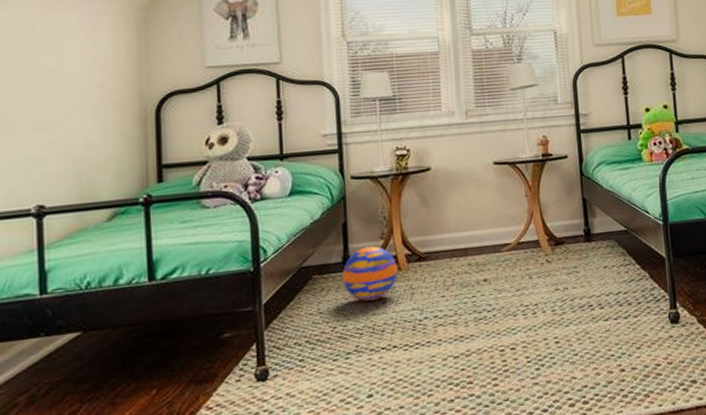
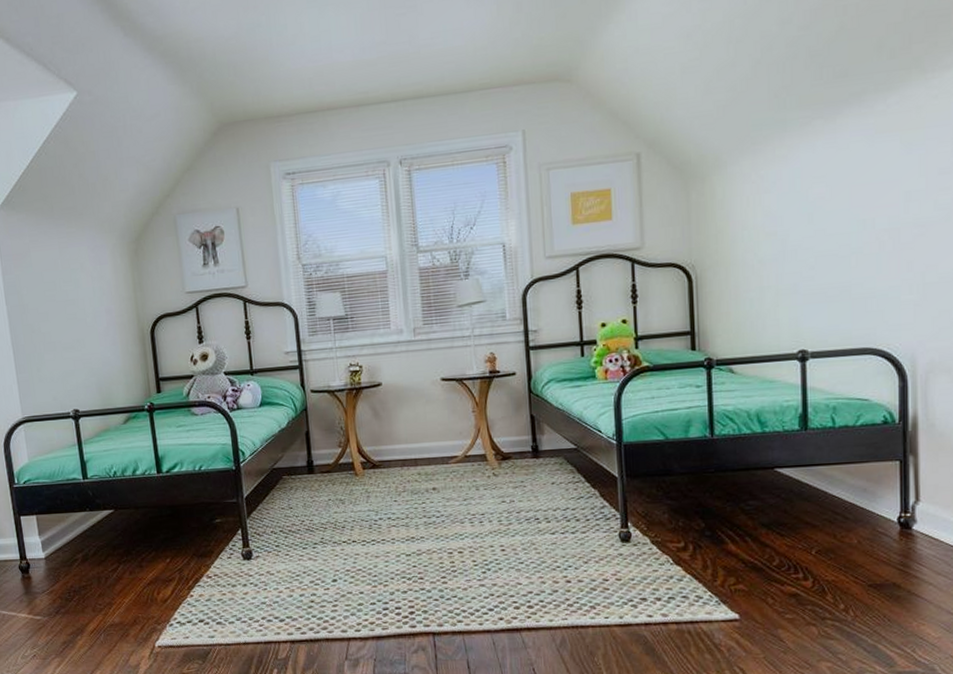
ball: present [342,246,398,302] -> none [307,453,355,501]

